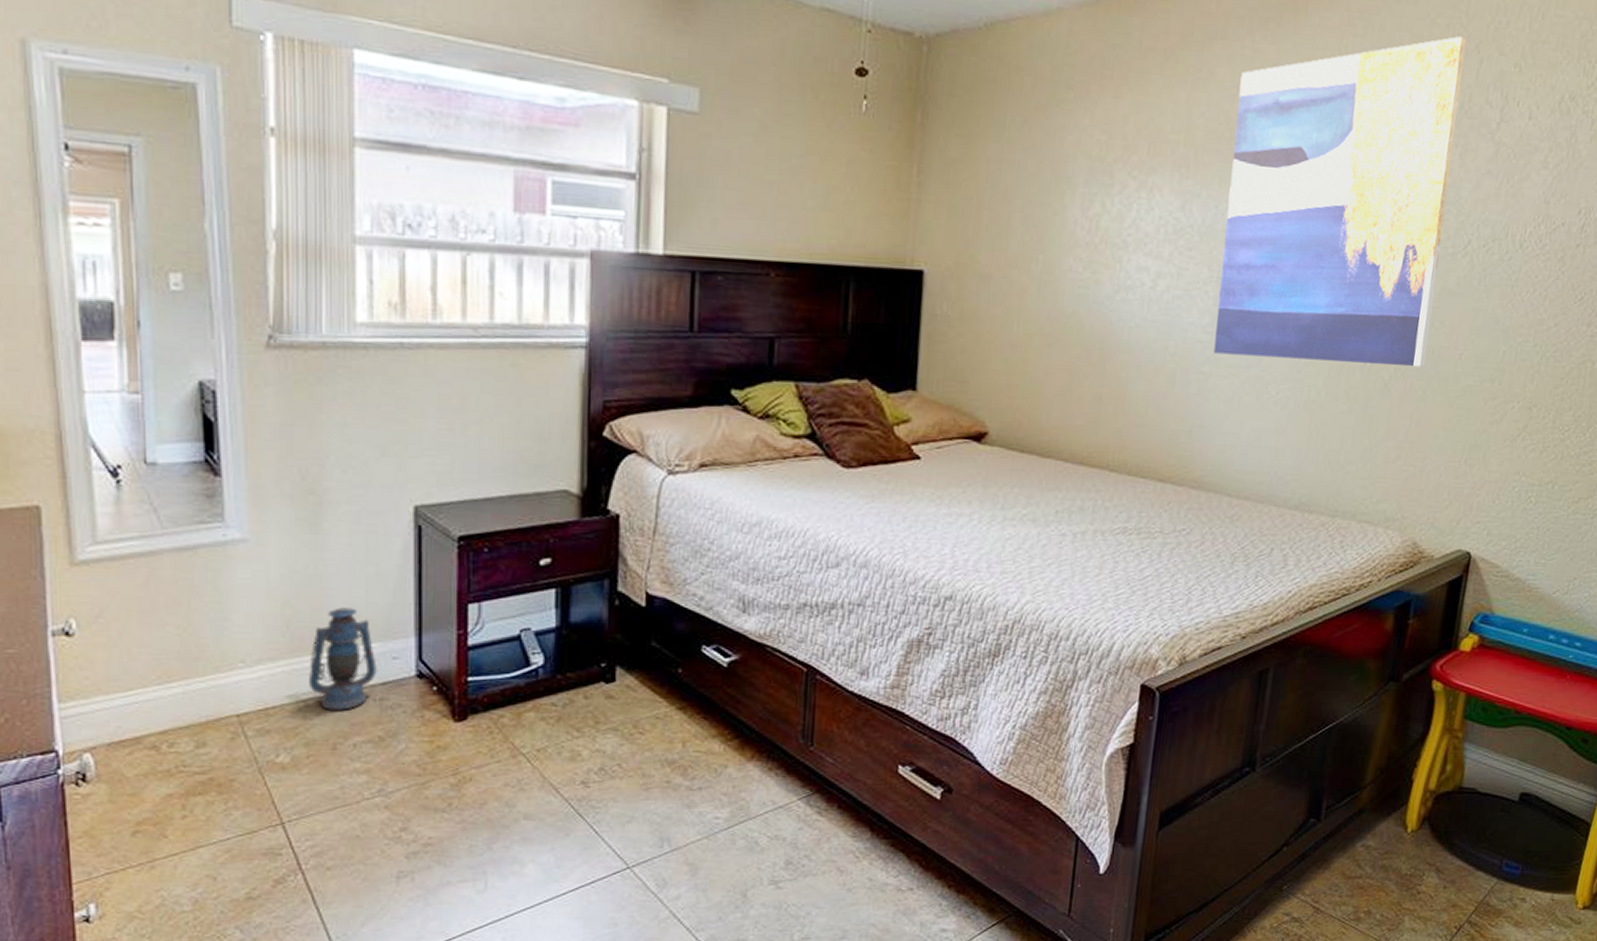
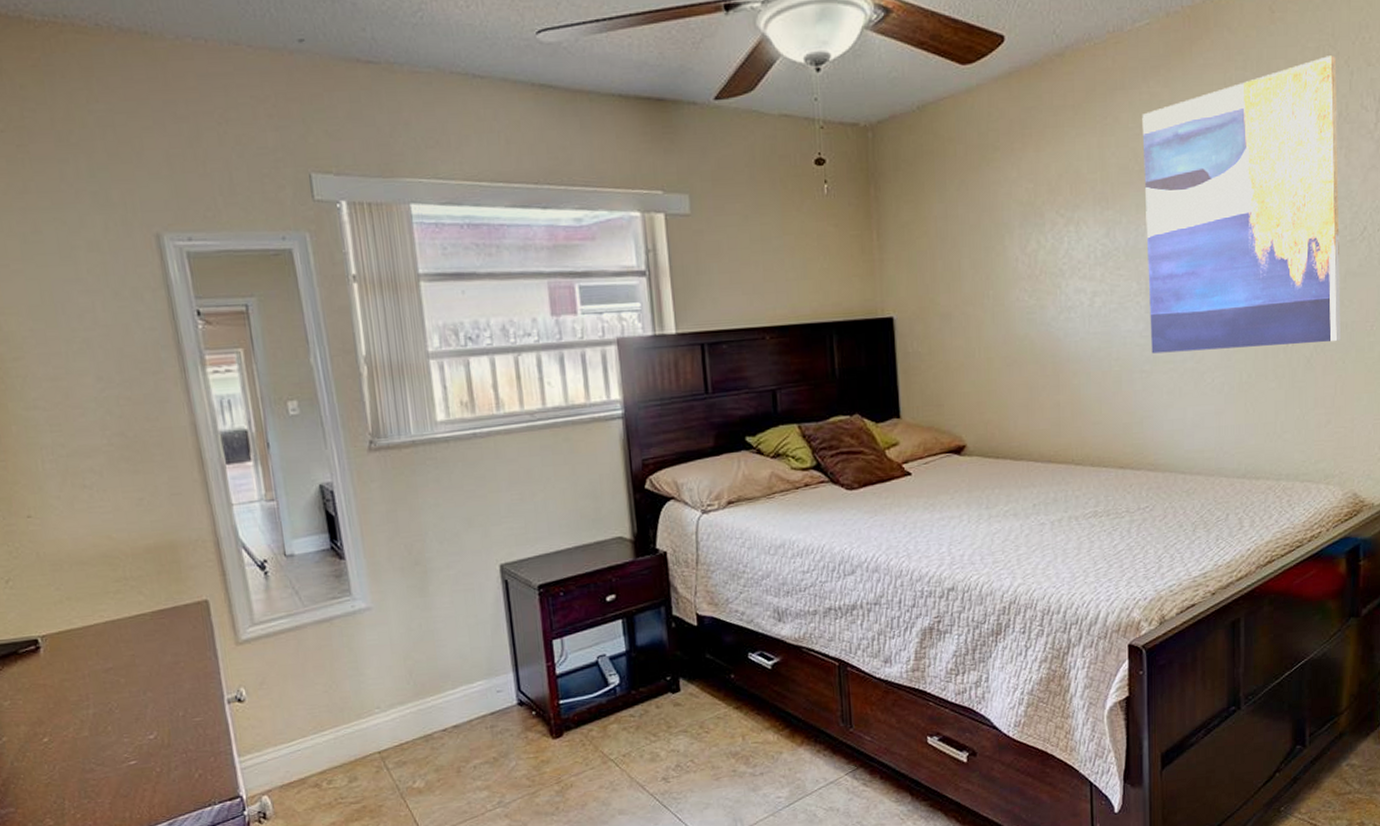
lantern: present [309,607,377,712] -> none [431,654,486,741]

